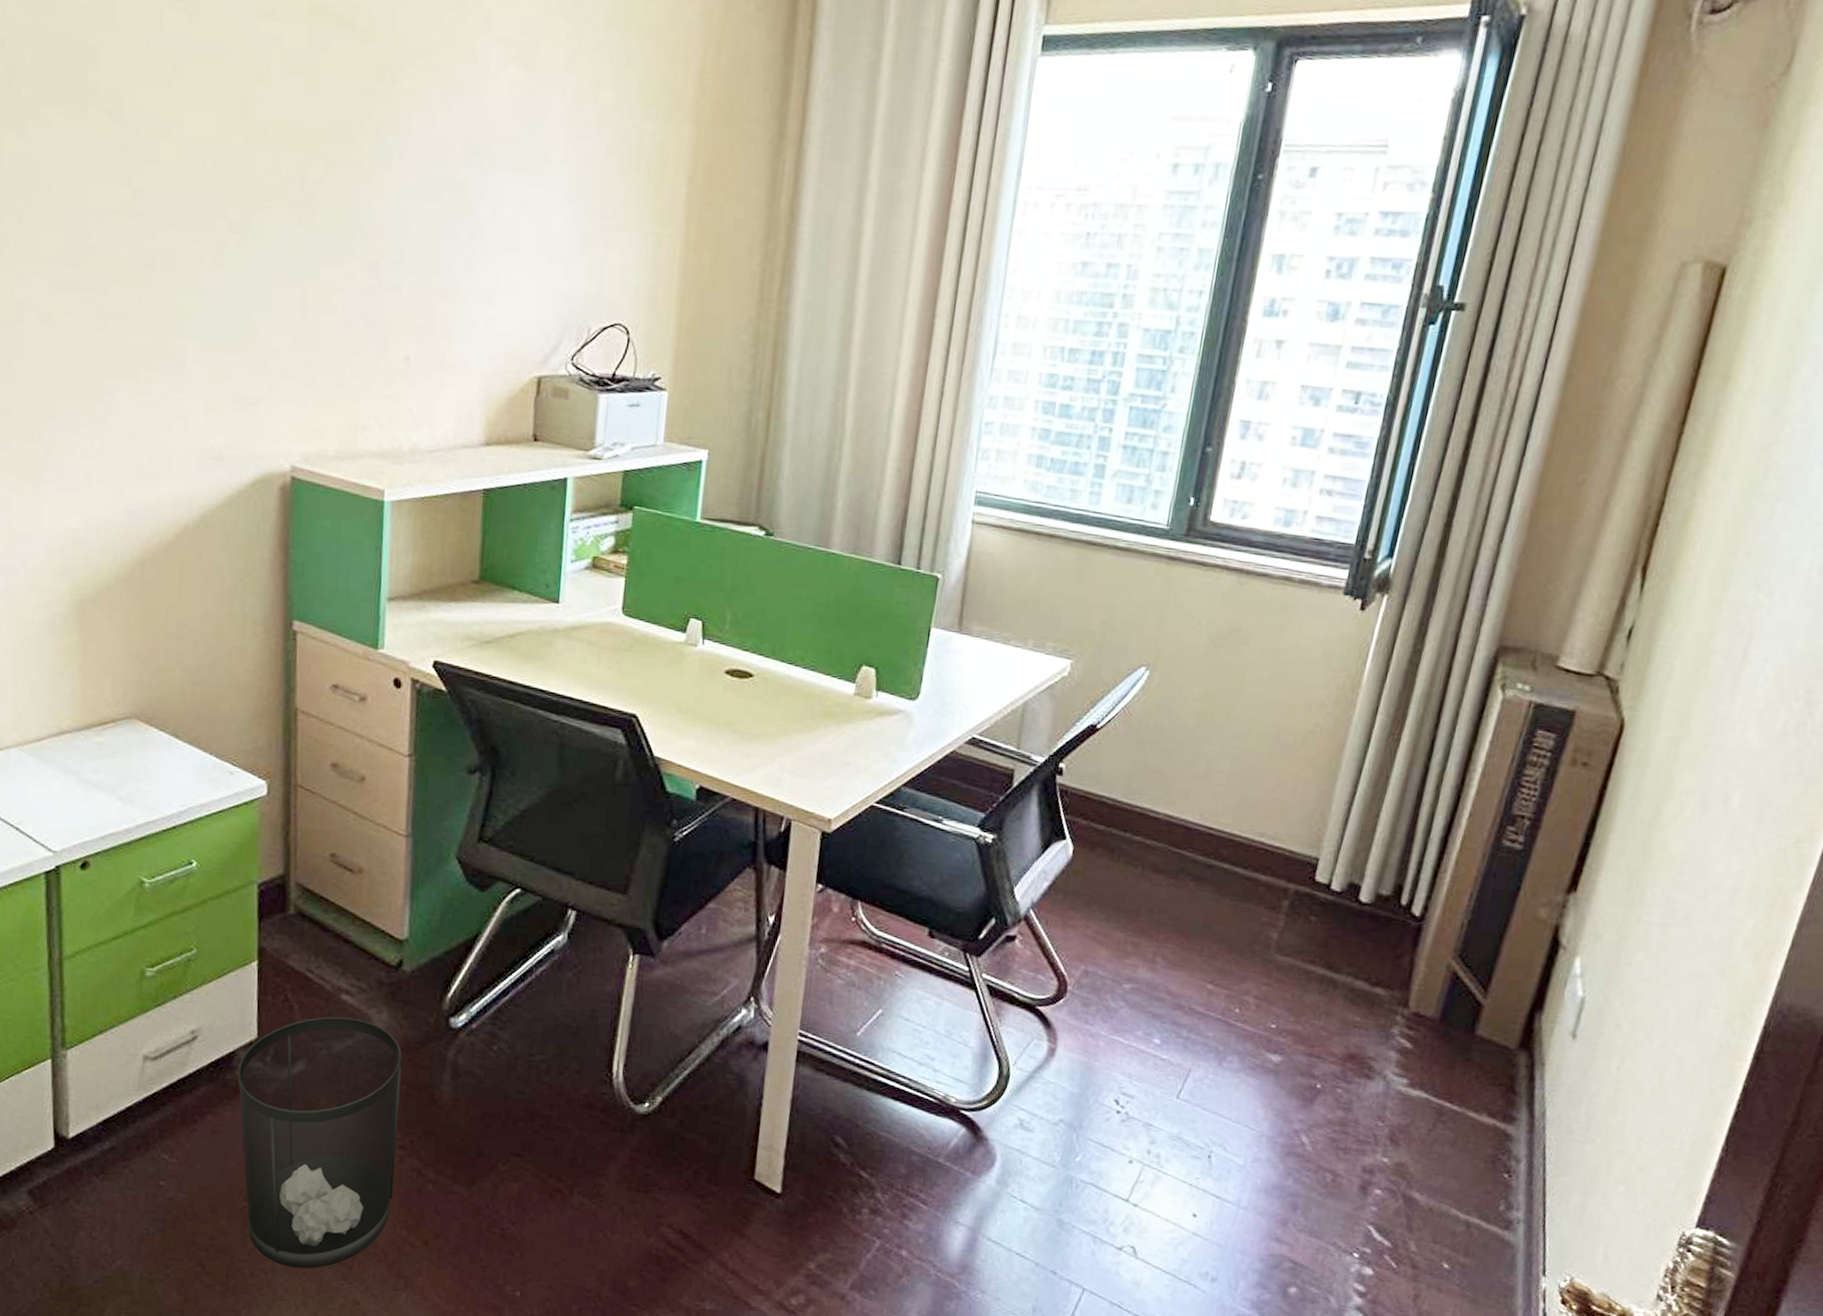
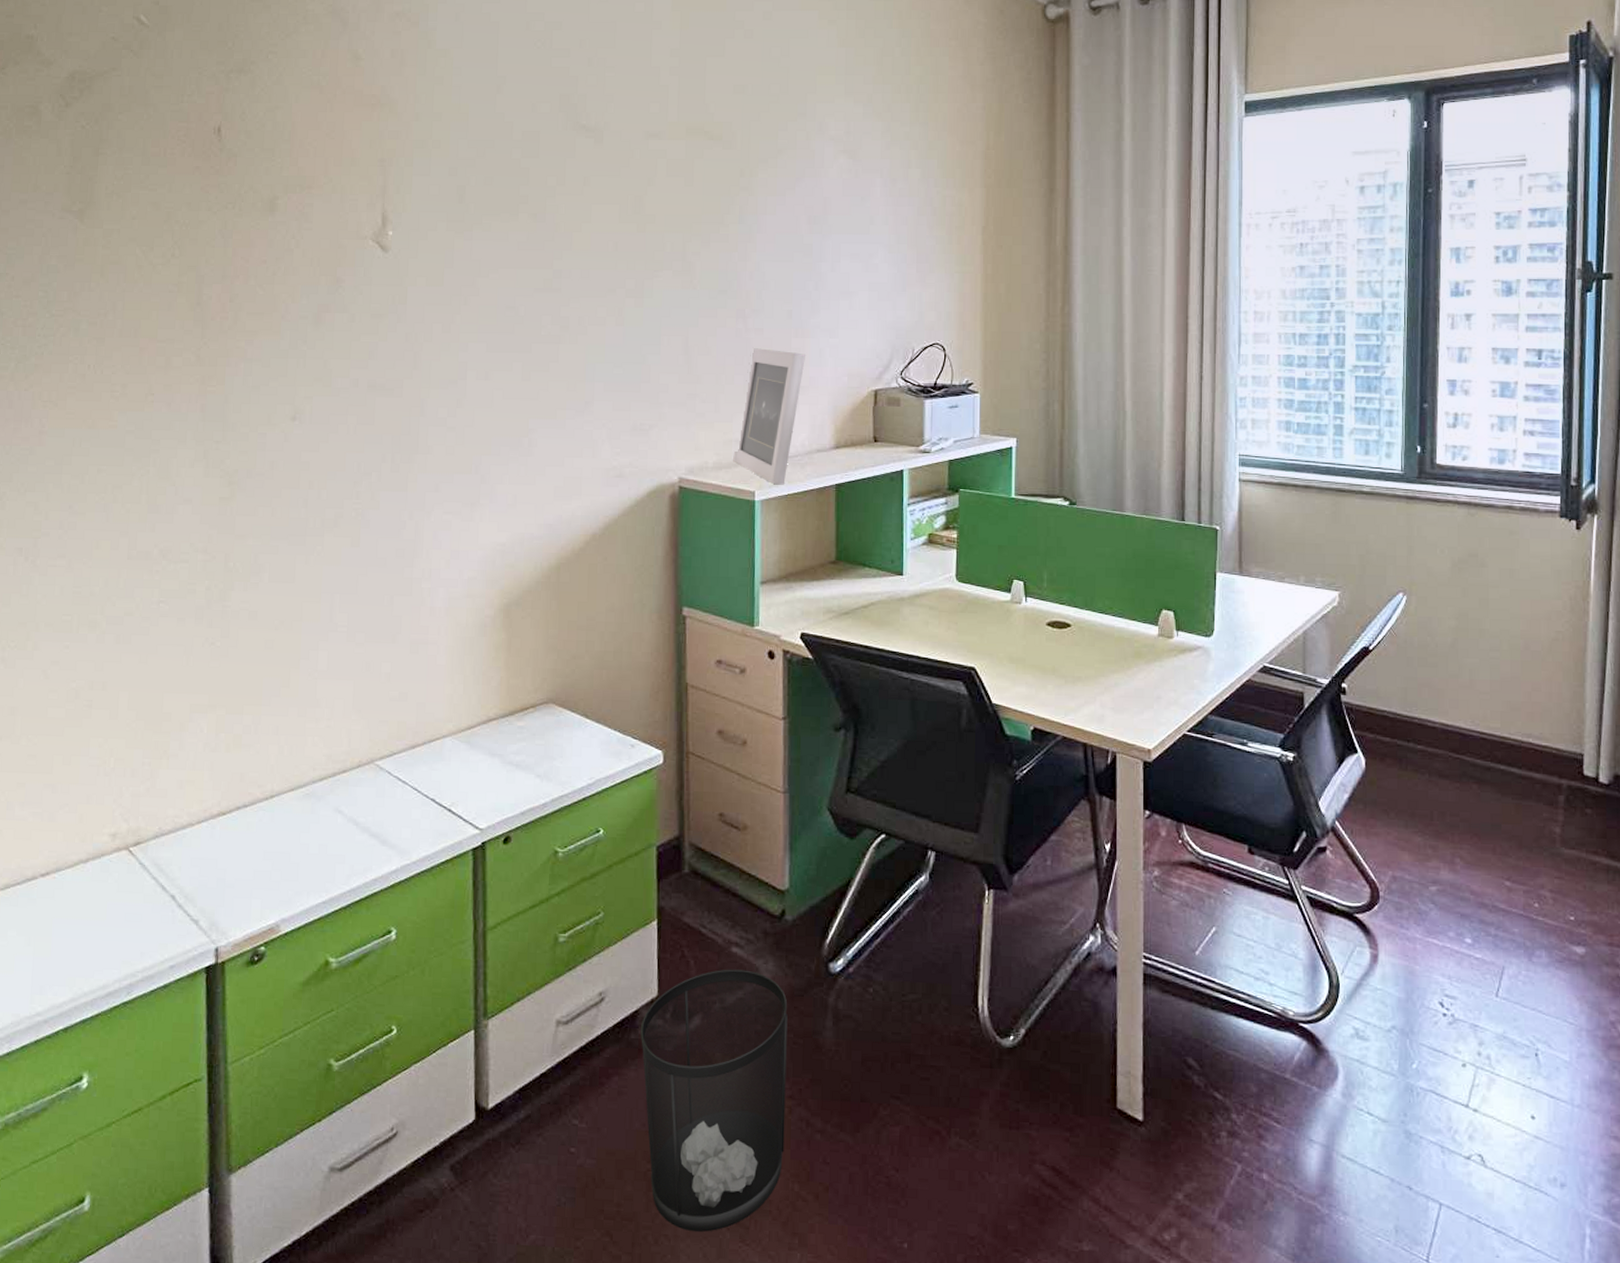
picture frame: none [359,311,454,485] -> present [733,348,805,485]

